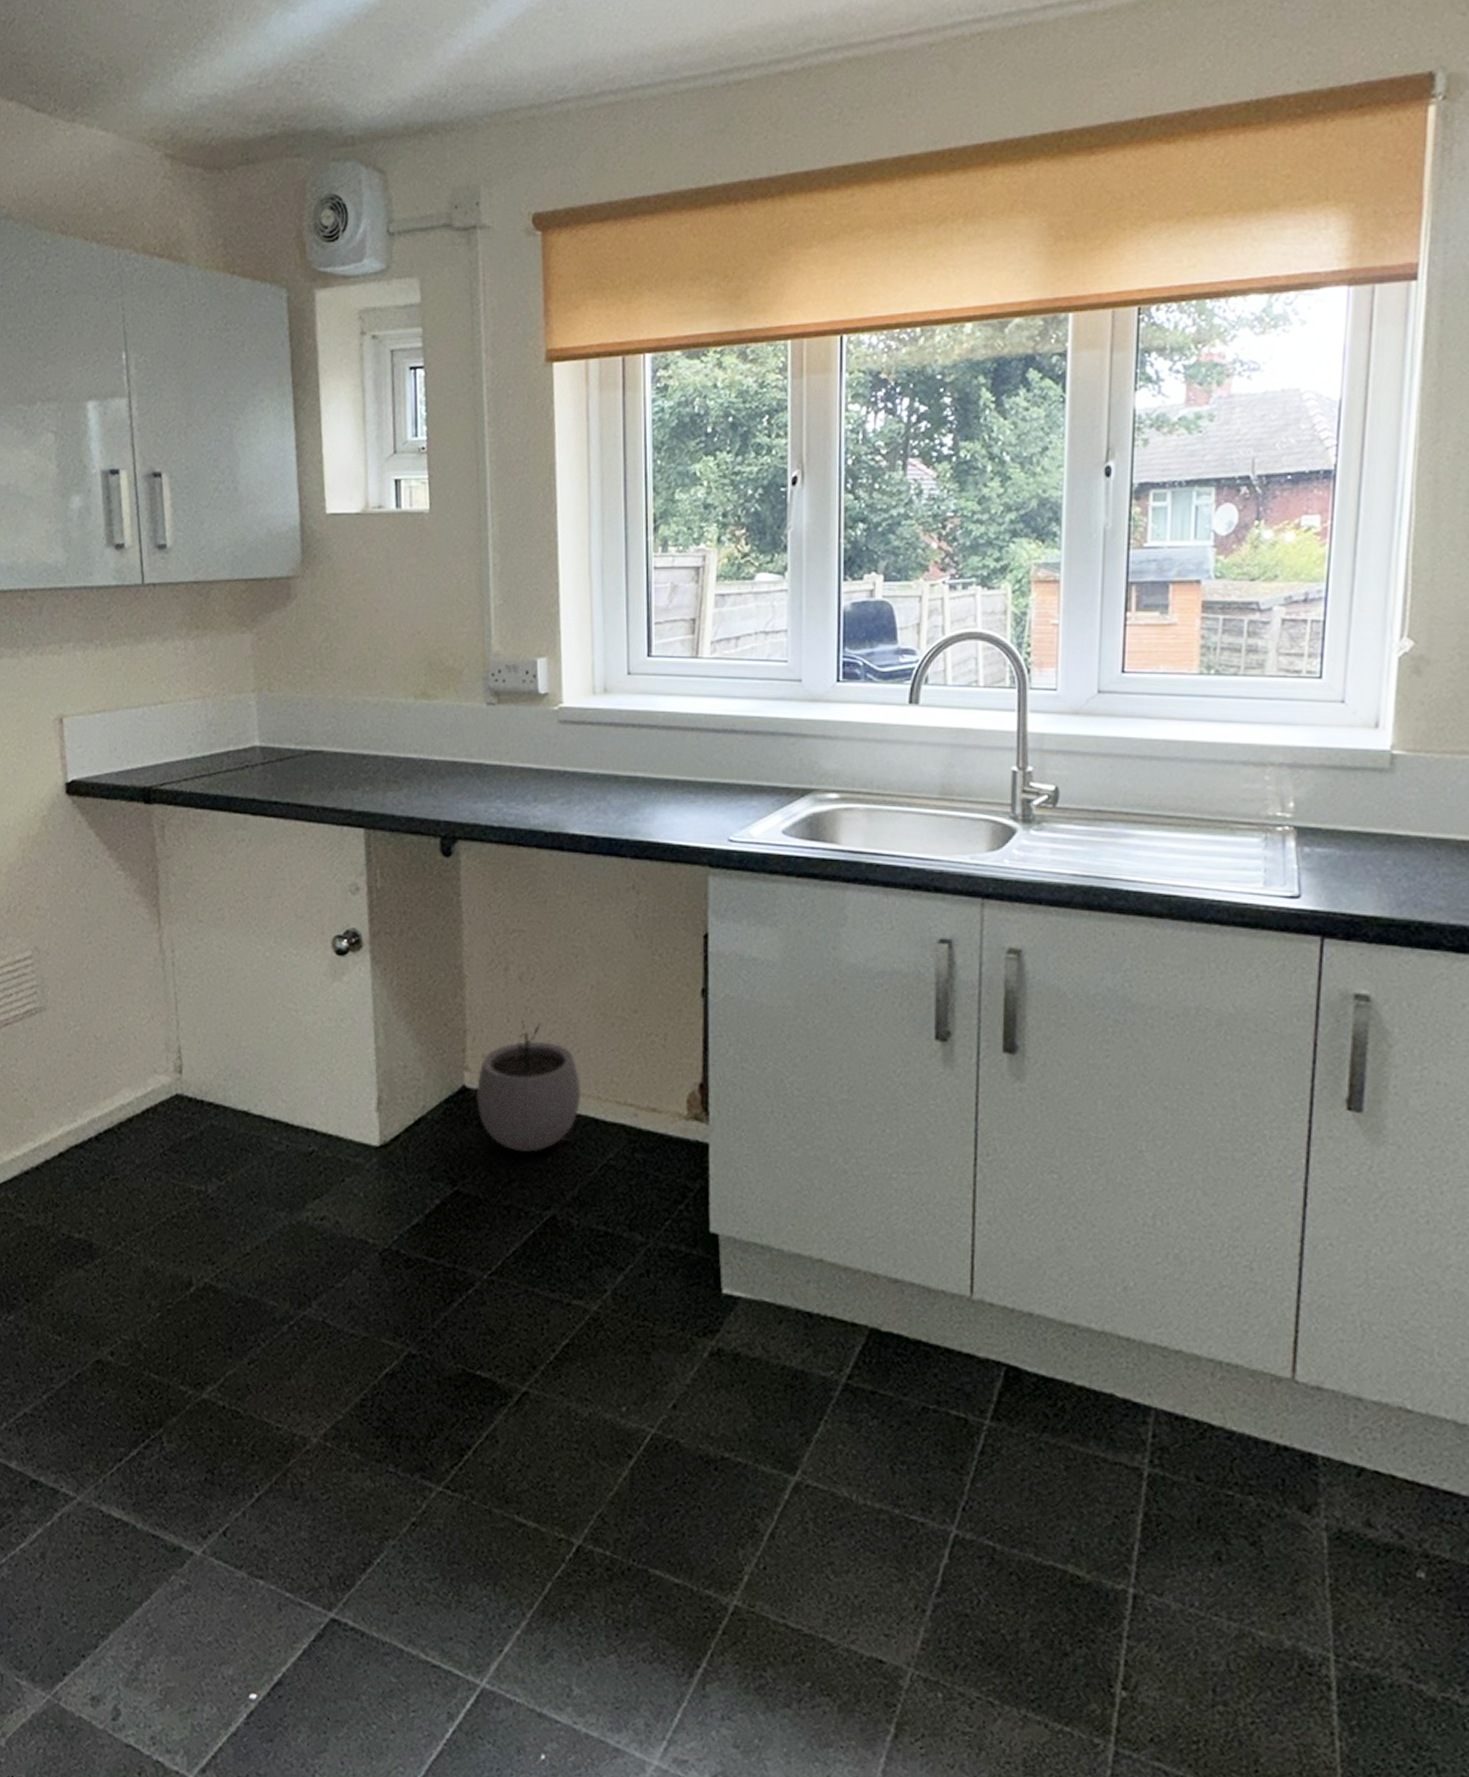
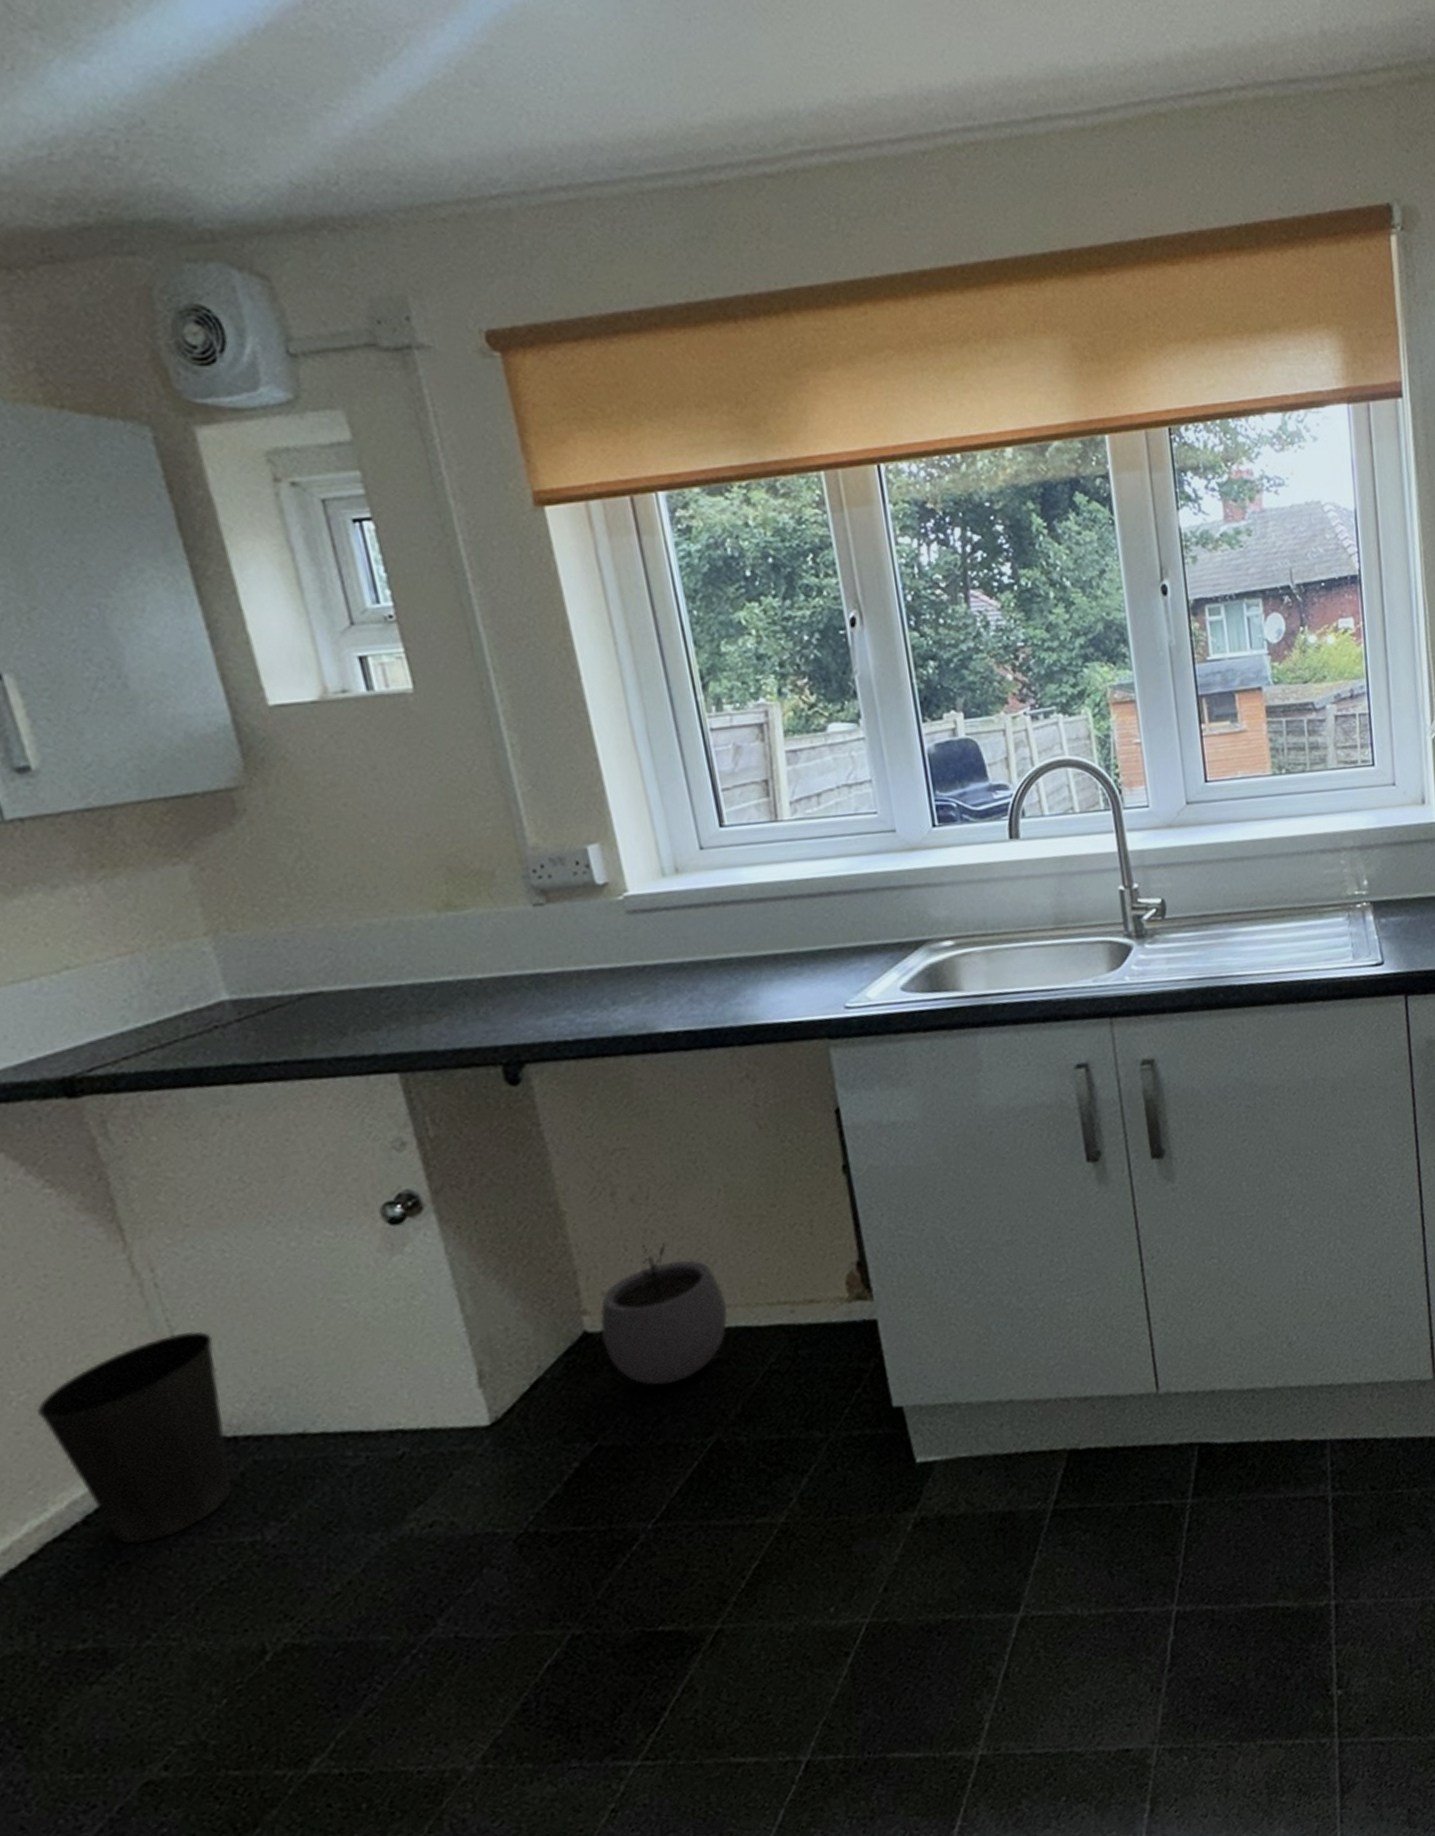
waste basket: none [84,1006,201,1168] -> present [37,1331,232,1544]

